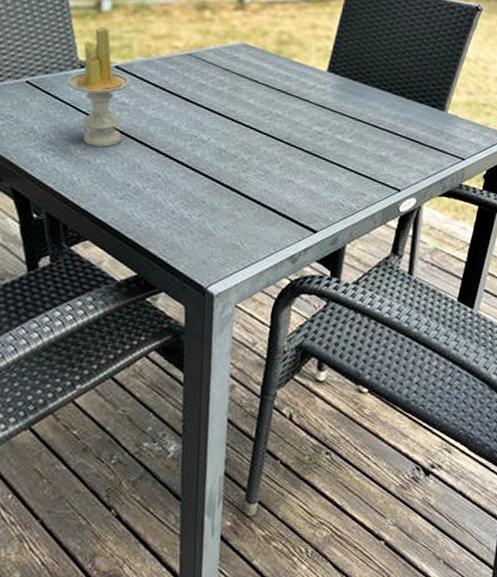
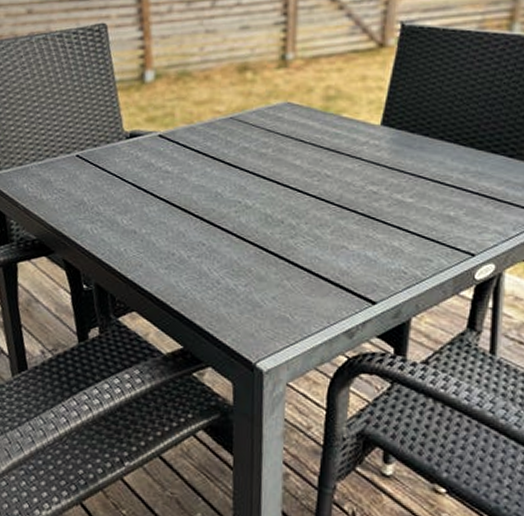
candle: present [66,26,131,147] -> none [113,97,174,216]

